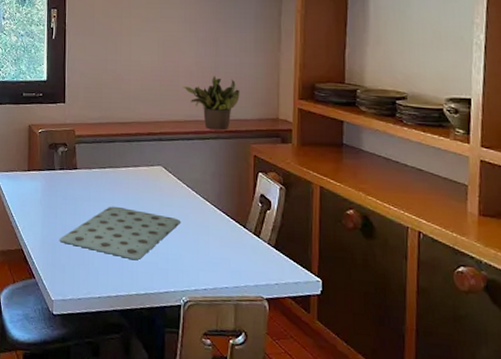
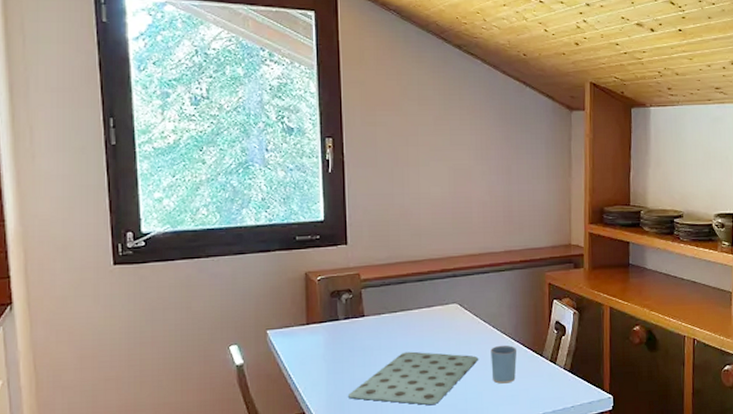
potted plant: present [183,75,240,130] -> none [476,204,534,261]
mug: none [193,211,220,250] -> present [491,345,517,384]

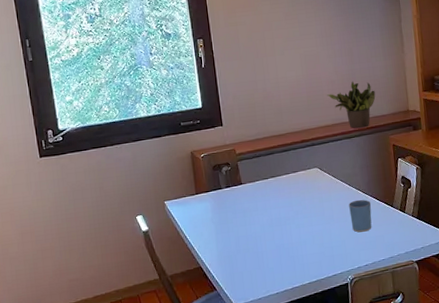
placemat: present [347,351,478,406] -> none [234,210,339,254]
potted plant: none [476,204,534,261] -> present [327,81,376,129]

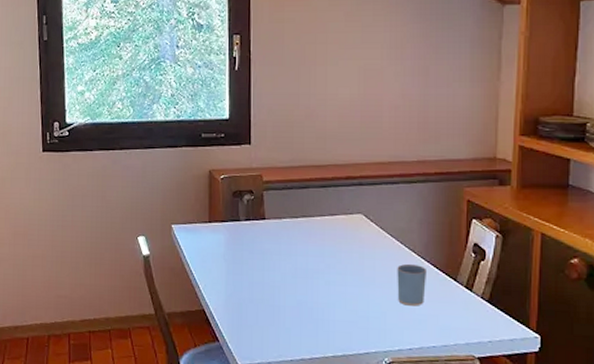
potted plant: present [327,81,376,129] -> none [387,109,452,172]

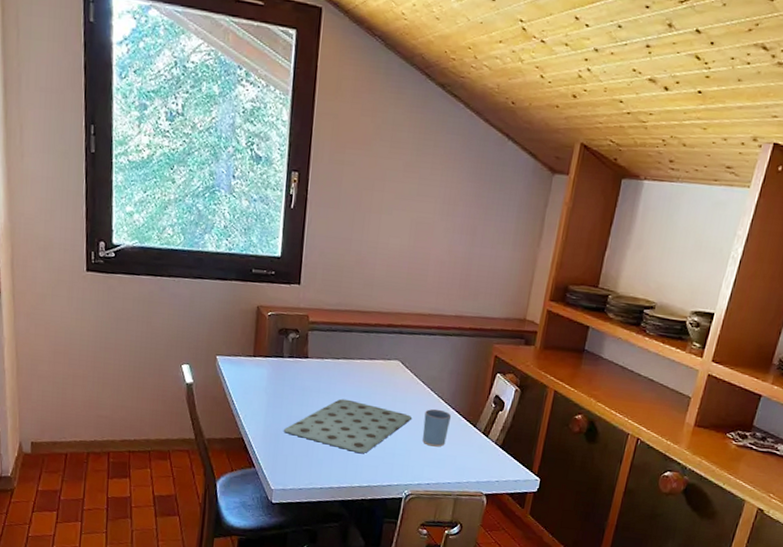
placemat: none [245,260,383,319] -> present [283,398,412,454]

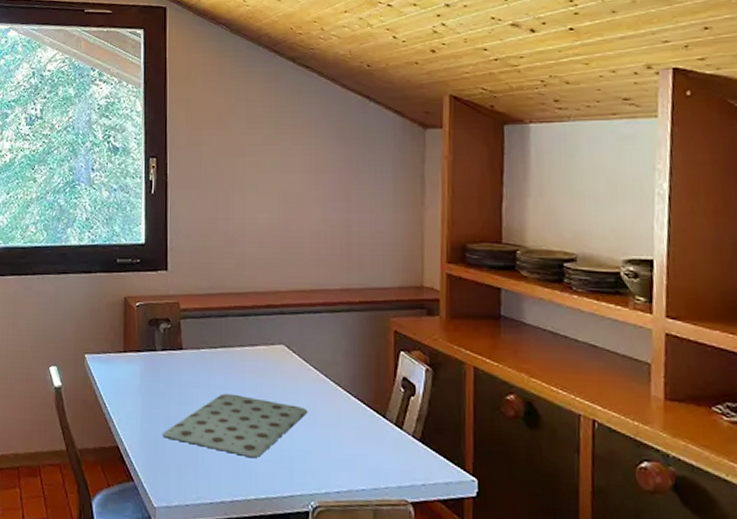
mug: present [422,409,452,447] -> none [322,398,355,445]

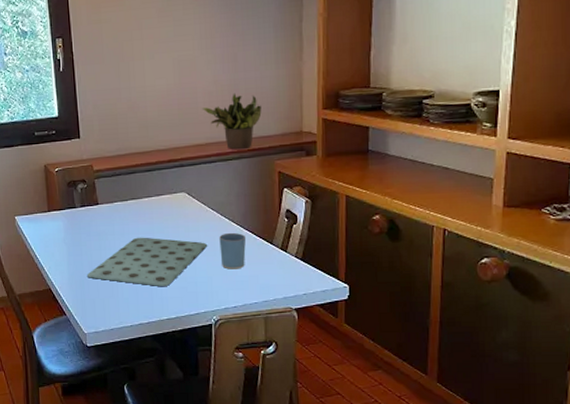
potted plant: none [308,235,376,301] -> present [202,92,262,150]
mug: none [322,398,355,445] -> present [219,232,247,270]

